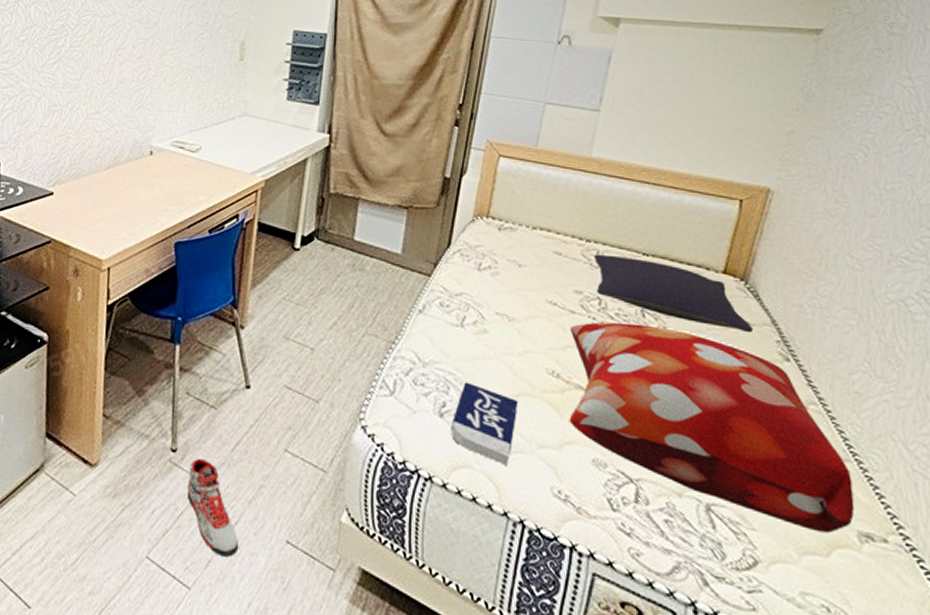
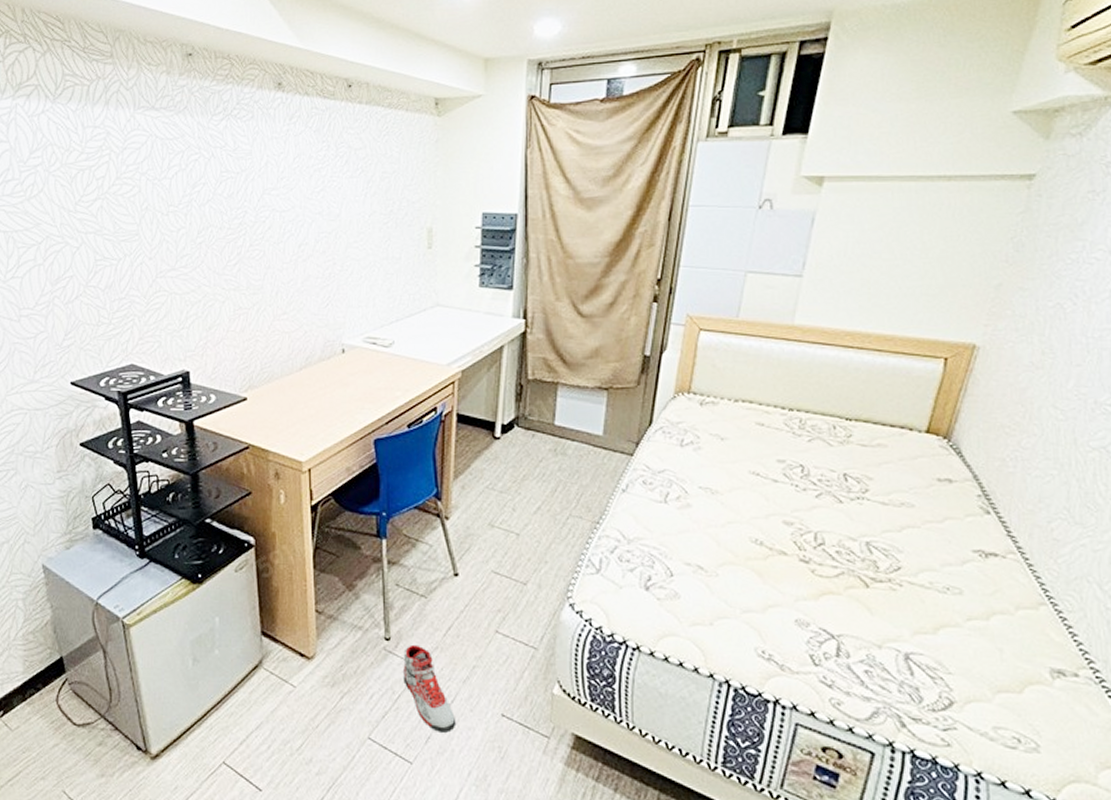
book: present [452,382,519,465] -> none [657,555,723,631]
decorative pillow: present [569,322,855,534] -> none [772,488,1048,672]
pillow: present [594,254,753,333] -> none [797,422,954,490]

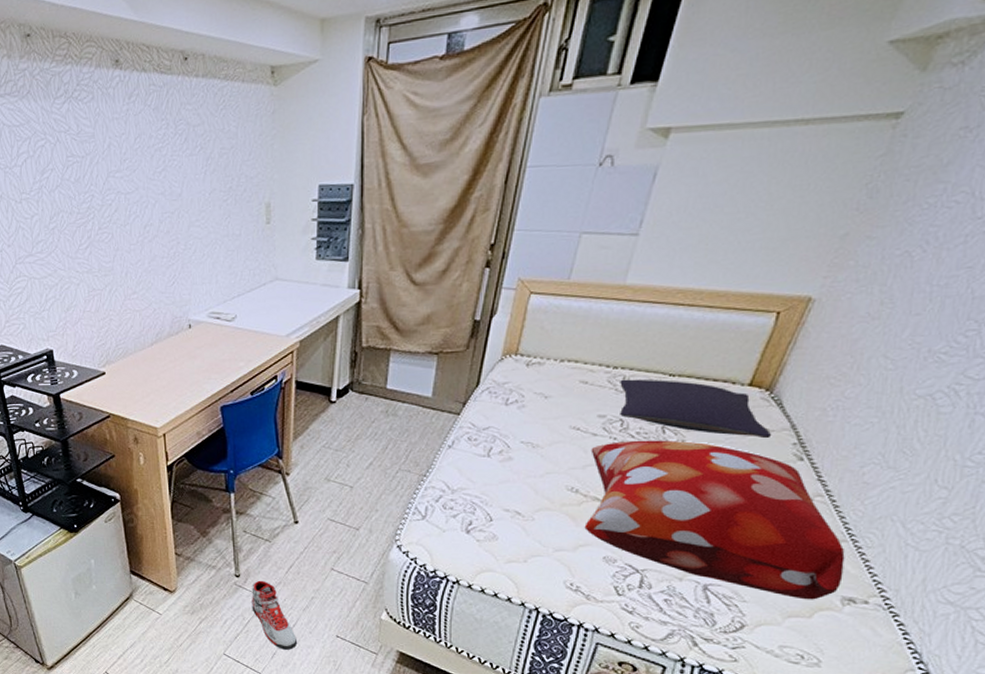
decorative pillow: none [772,488,1048,672] -> present [584,440,845,600]
pillow: none [797,422,954,490] -> present [620,379,771,439]

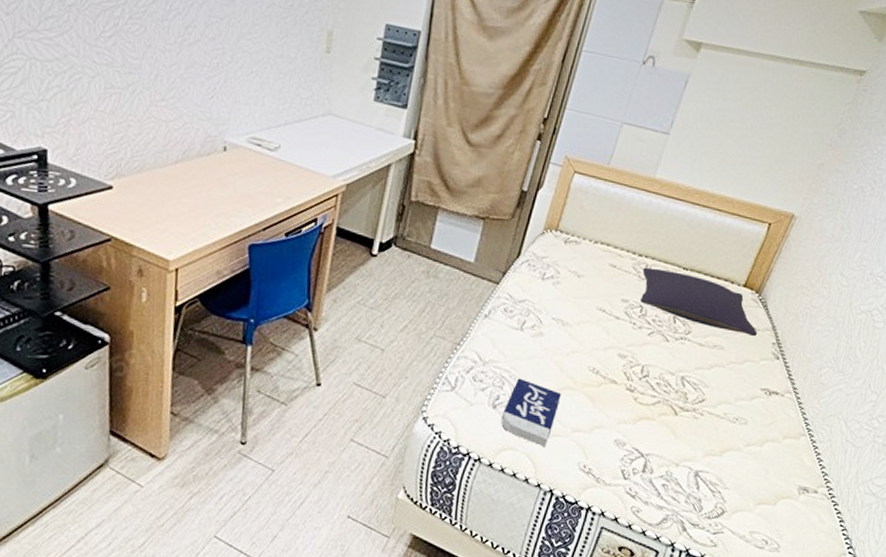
sneaker: present [251,580,298,650] -> none [255,449,304,532]
book: none [477,503,539,567] -> present [501,378,562,447]
decorative pillow: present [584,440,845,600] -> none [601,327,804,489]

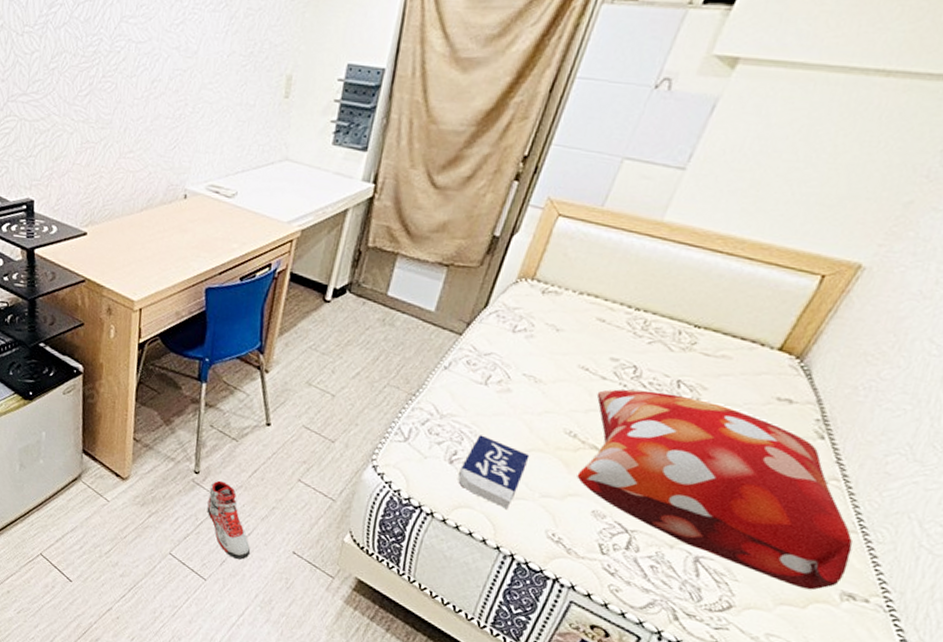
sneaker: none [255,449,304,532] -> present [207,480,251,560]
decorative pillow: none [601,327,804,489] -> present [577,389,853,591]
pillow: present [640,267,757,337] -> none [634,323,794,410]

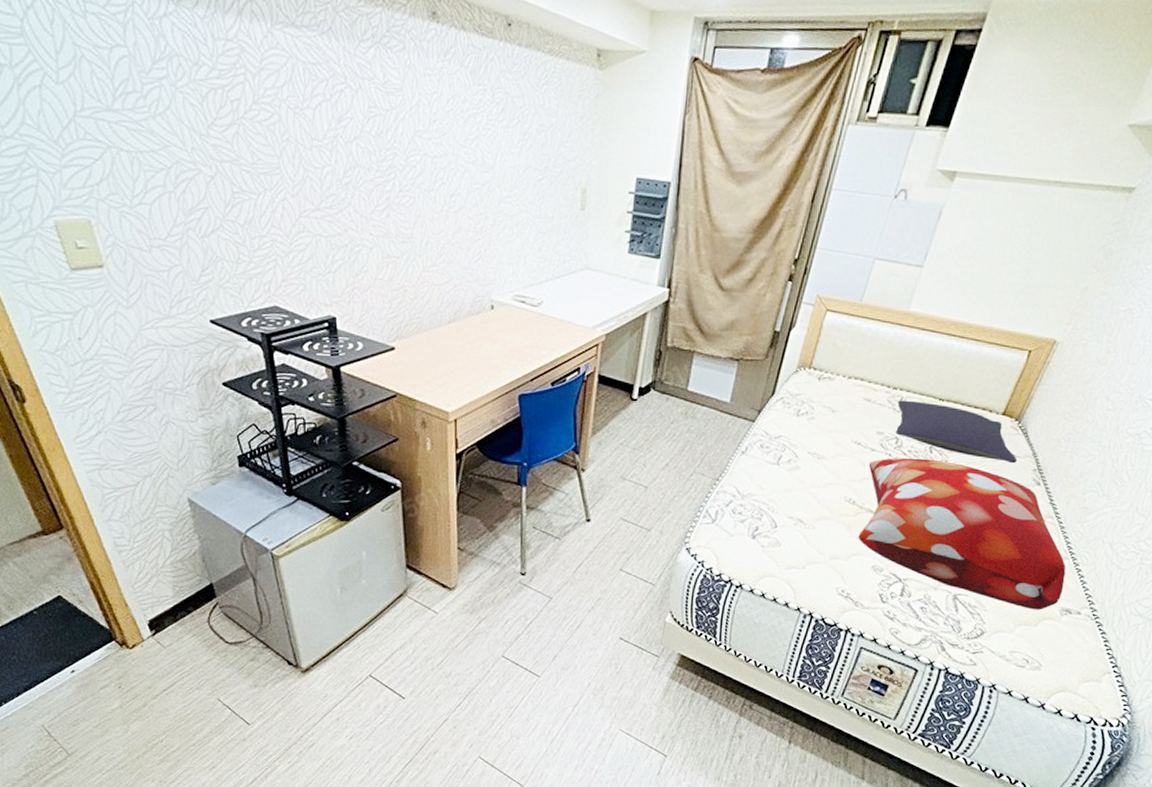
sneaker: present [207,480,251,560] -> none [536,579,581,652]
book: present [458,435,530,509] -> none [761,510,819,573]
pillow: none [634,323,794,410] -> present [896,400,1017,464]

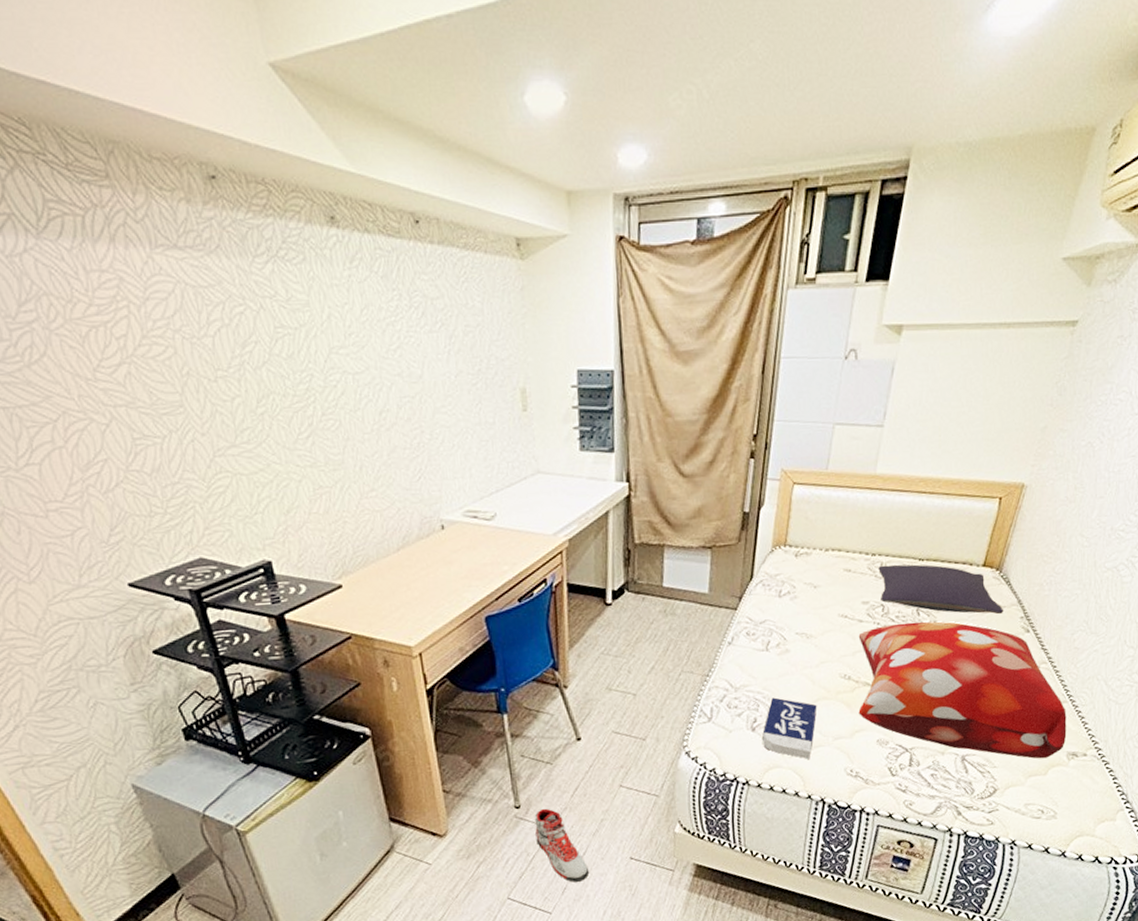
sneaker: none [536,579,581,652] -> present [534,808,590,883]
book: none [761,510,819,573] -> present [762,697,817,759]

